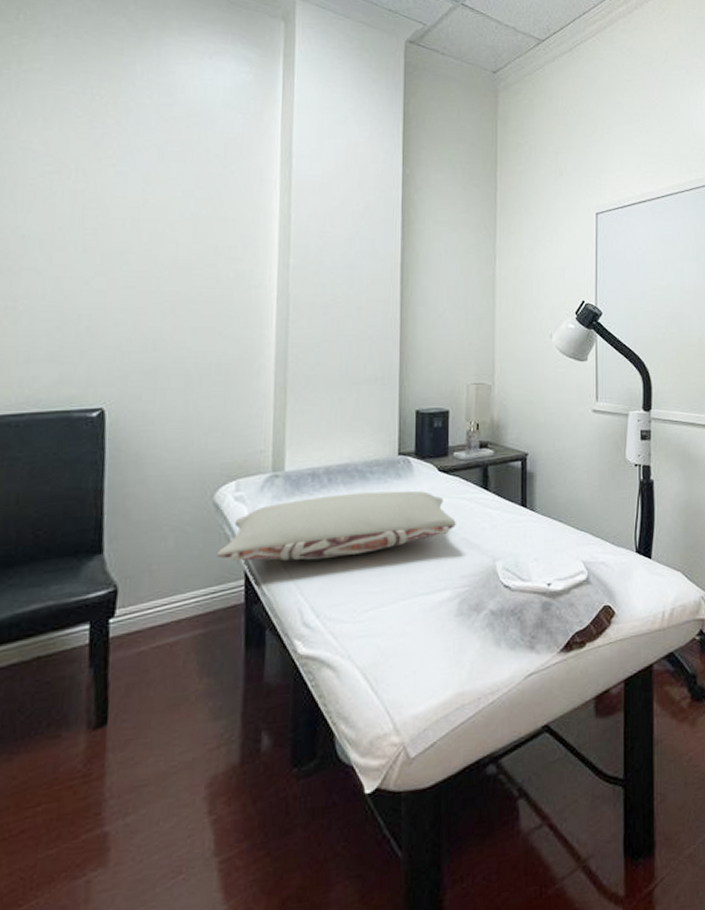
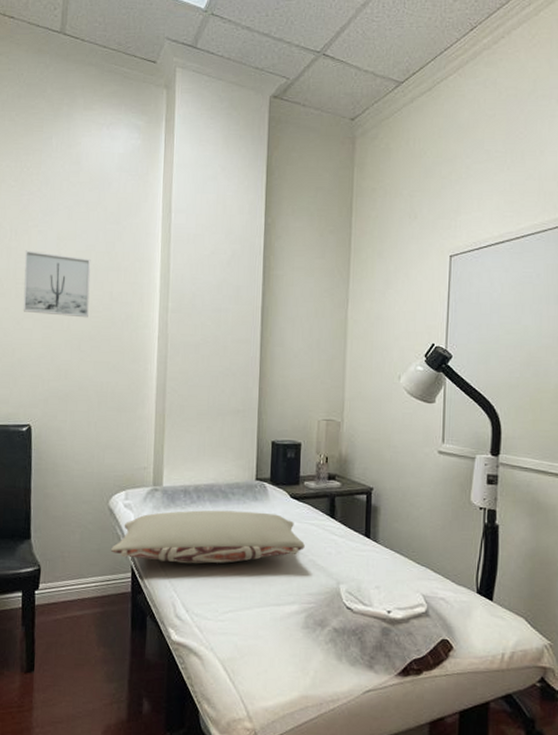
wall art: none [93,194,189,276] -> present [23,250,91,318]

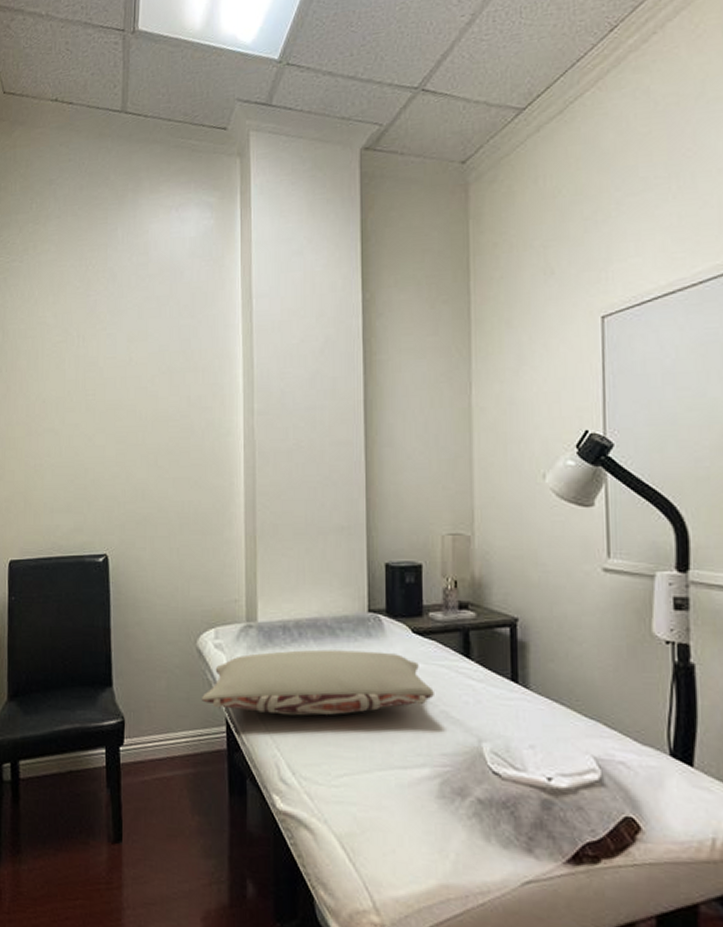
wall art: present [23,250,91,318] -> none [93,357,165,429]

